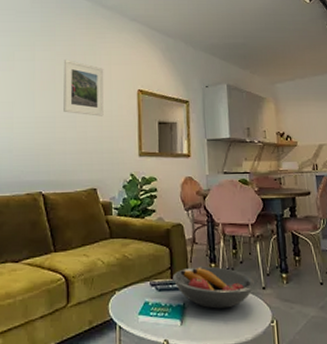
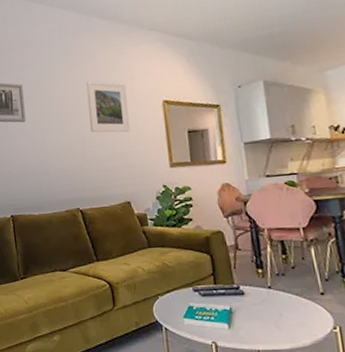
fruit bowl: present [172,266,256,309] -> none [216,272,312,314]

